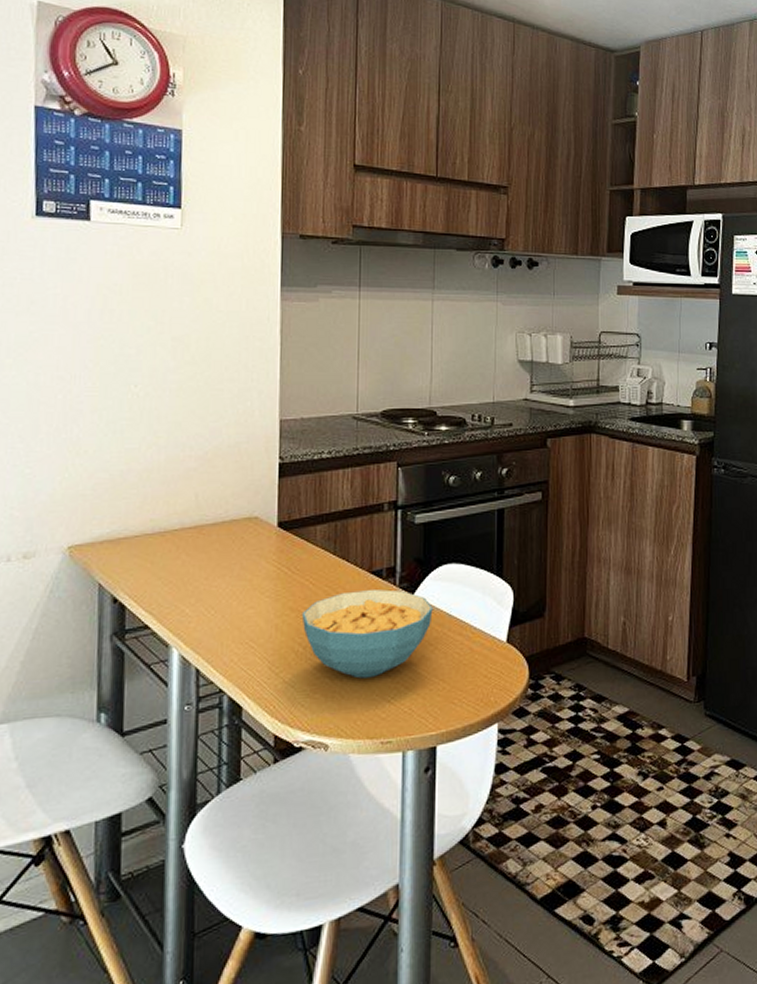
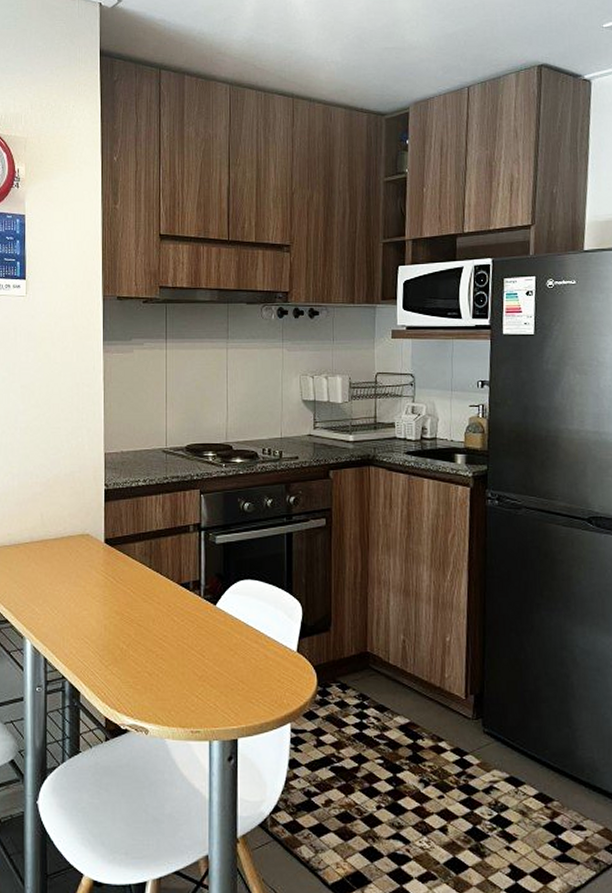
cereal bowl: present [301,589,433,679] -> none [125,600,232,675]

